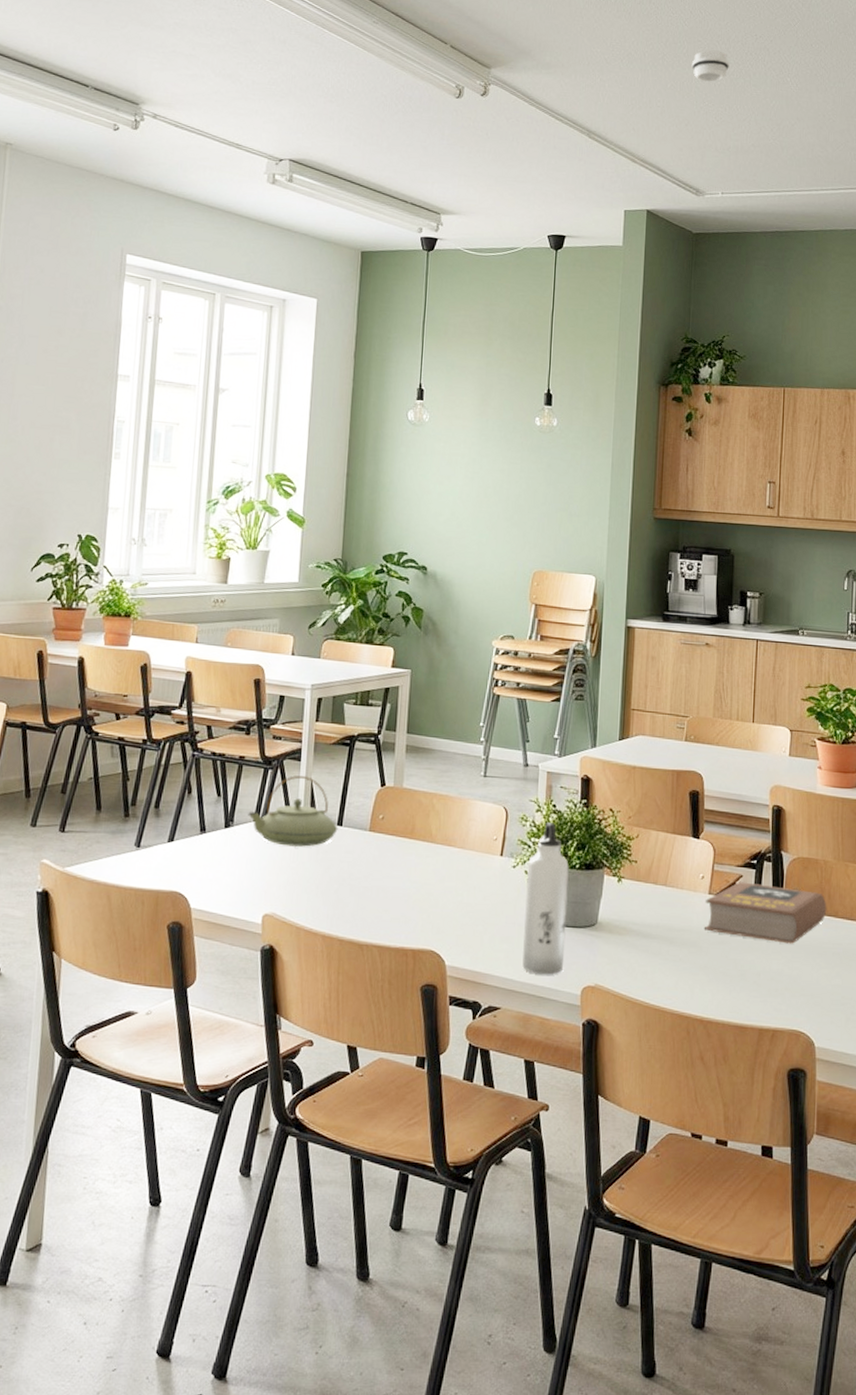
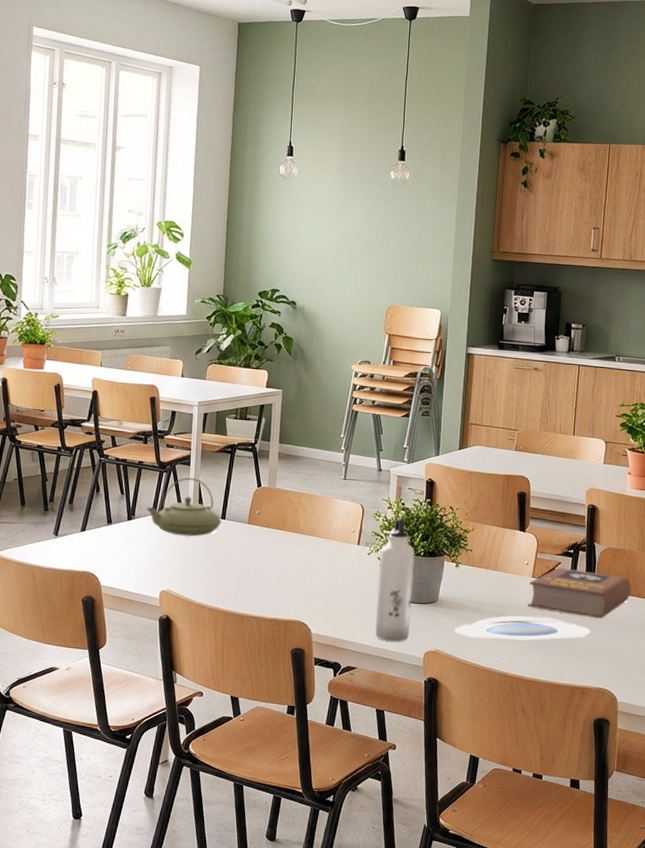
plate: none [617,941,780,972] -> present [454,615,591,641]

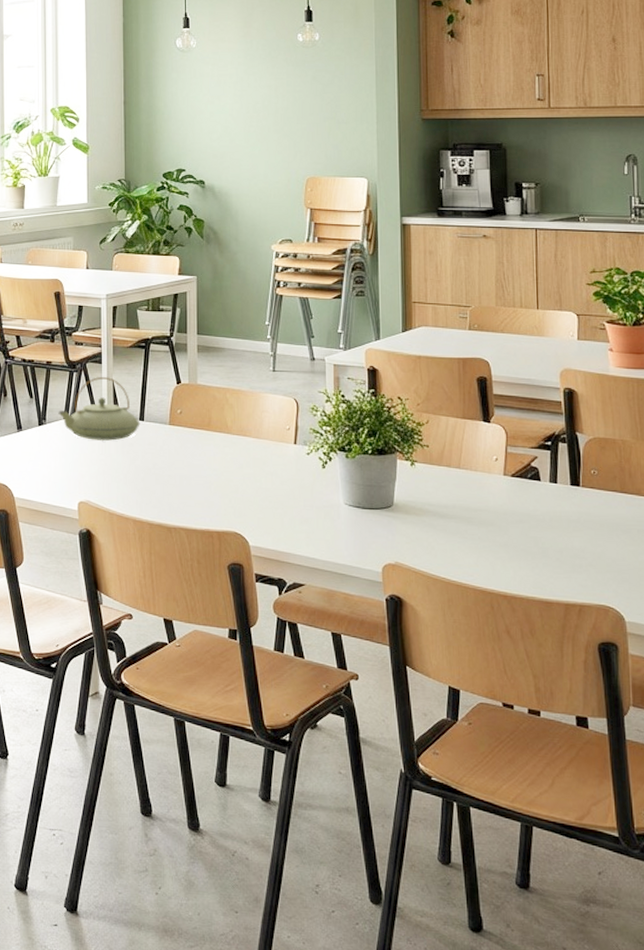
water bottle: present [375,517,415,642] -> none [321,411,364,554]
plate: present [454,615,591,641] -> none [416,520,582,550]
book: present [527,567,632,619] -> none [501,463,629,522]

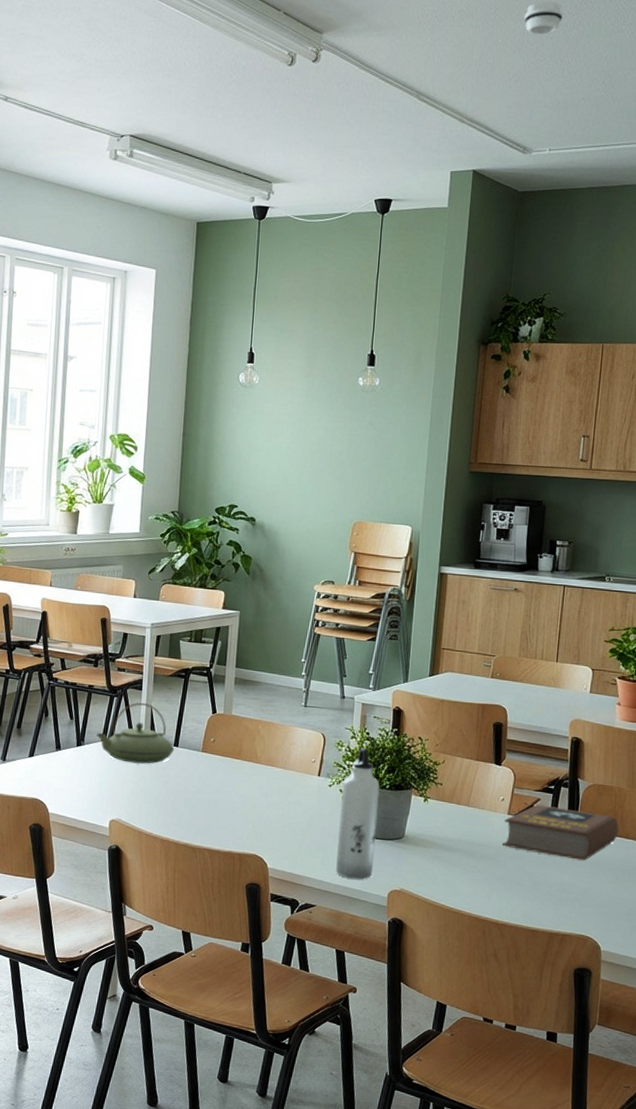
water bottle: none [321,411,364,554] -> present [336,747,380,880]
book: none [501,463,629,522] -> present [502,804,619,861]

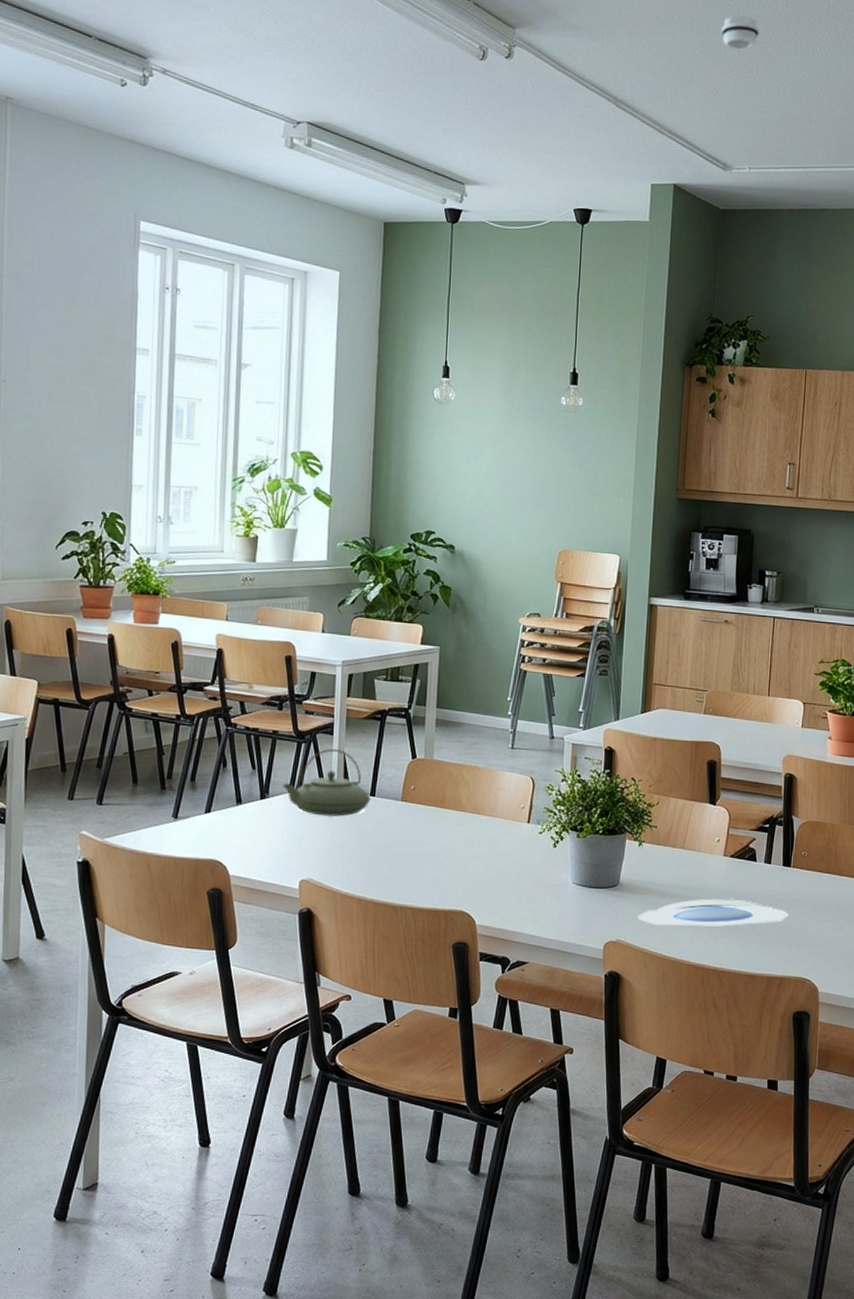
water bottle: present [336,747,380,880] -> none [548,790,593,932]
plate: none [422,854,572,882] -> present [638,898,789,927]
book: present [502,804,619,861] -> none [718,844,833,900]

